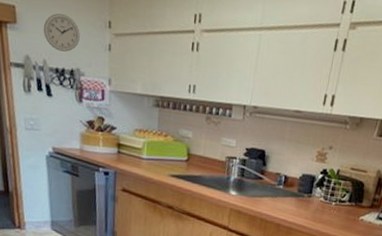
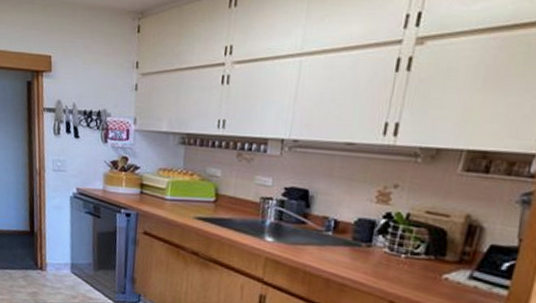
wall clock: present [43,13,80,52] -> none [74,59,108,94]

